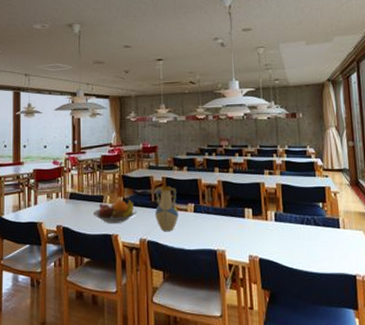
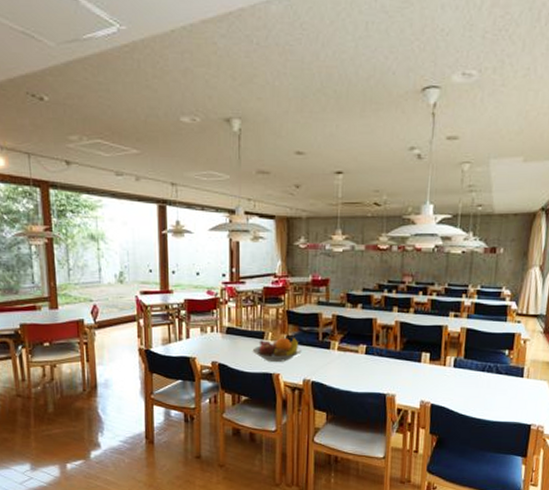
vase: present [155,186,178,231] -> none [322,324,348,372]

